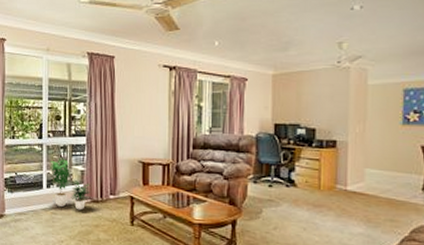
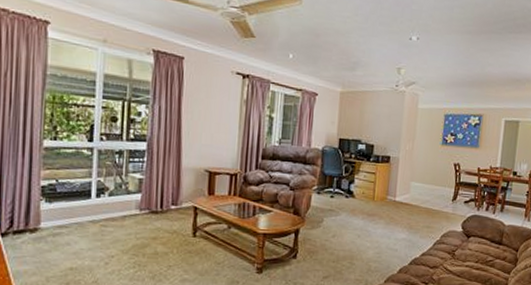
potted plant: present [51,158,91,210] -> none [102,164,149,222]

